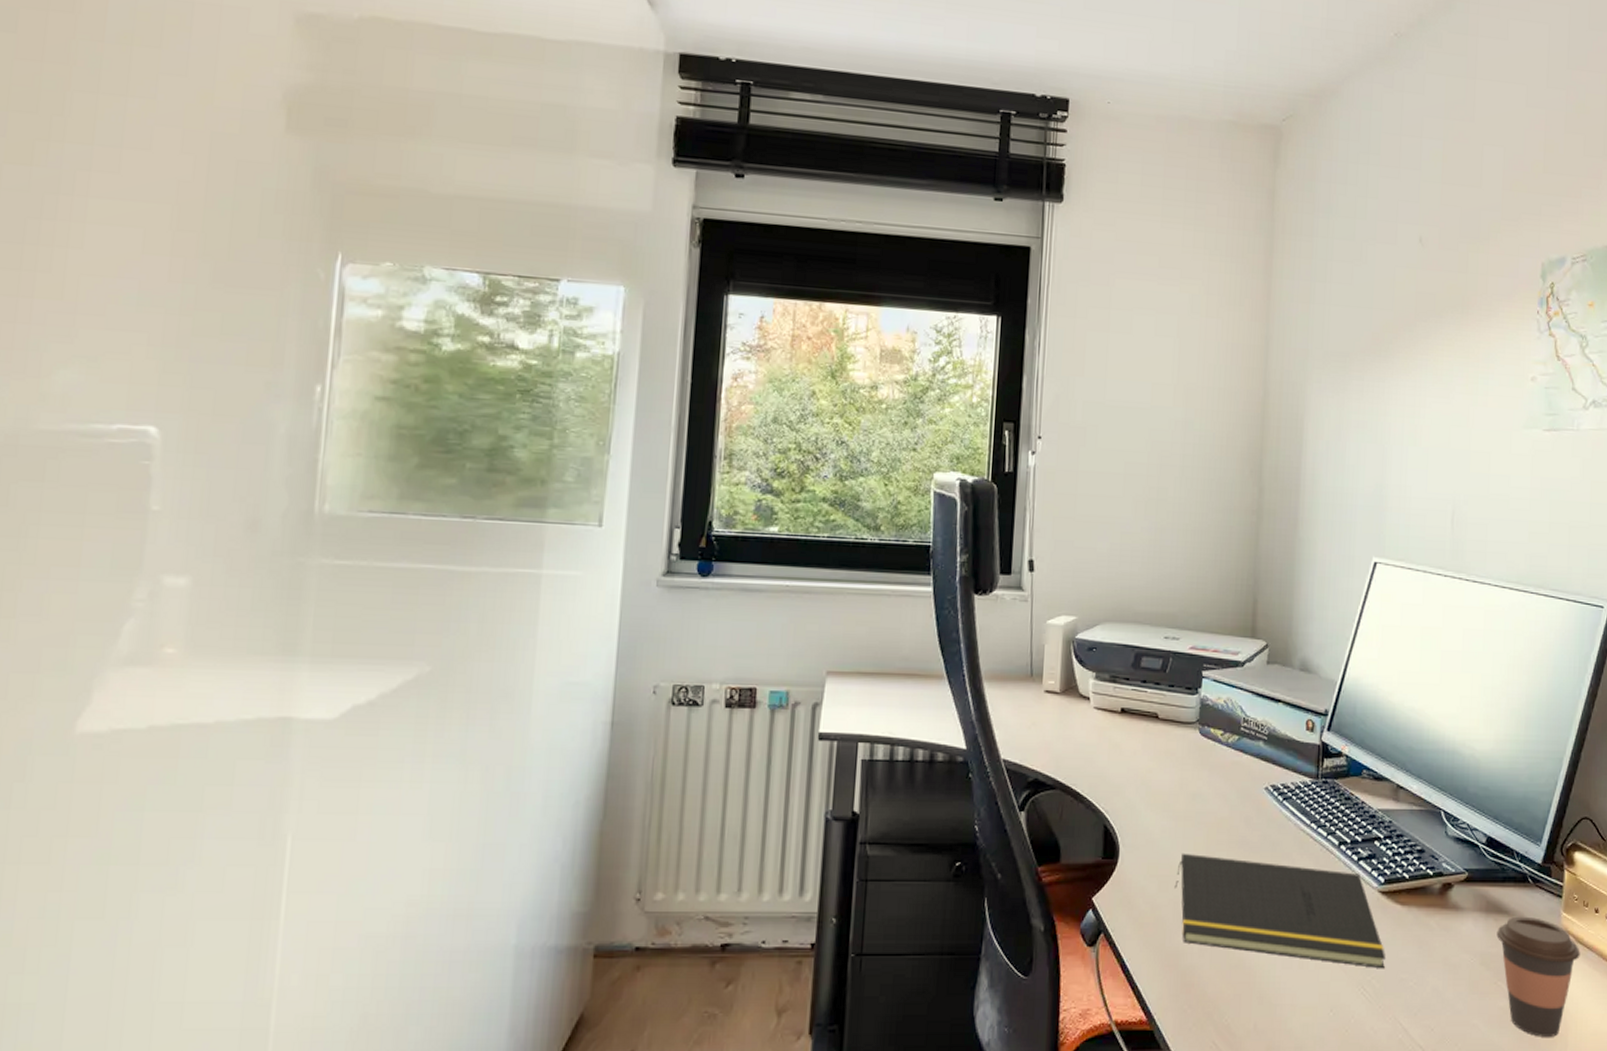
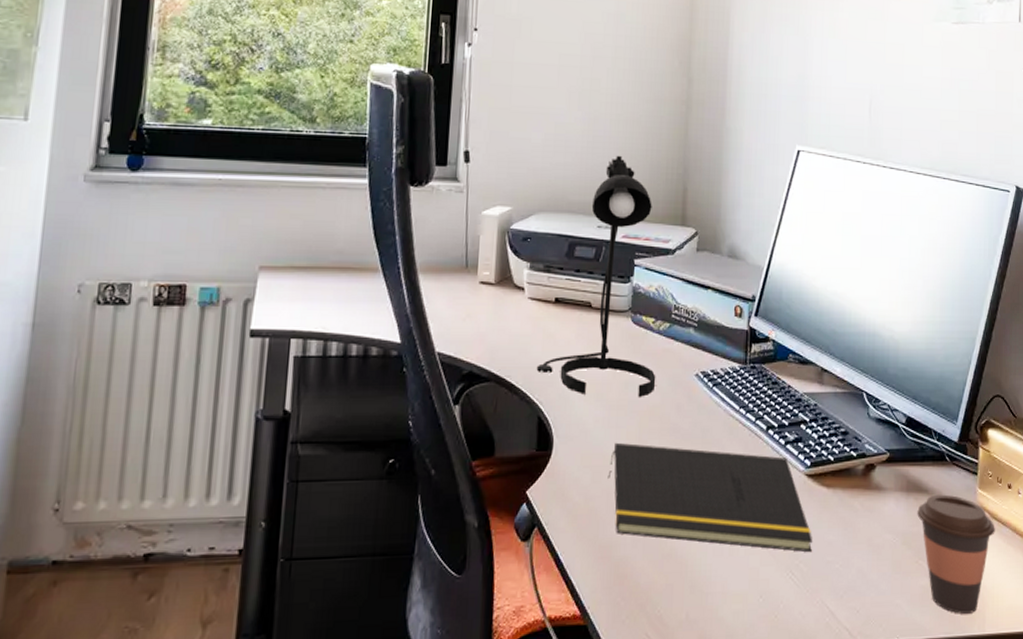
desk lamp: none [1102,565,1224,809] -> present [536,155,656,397]

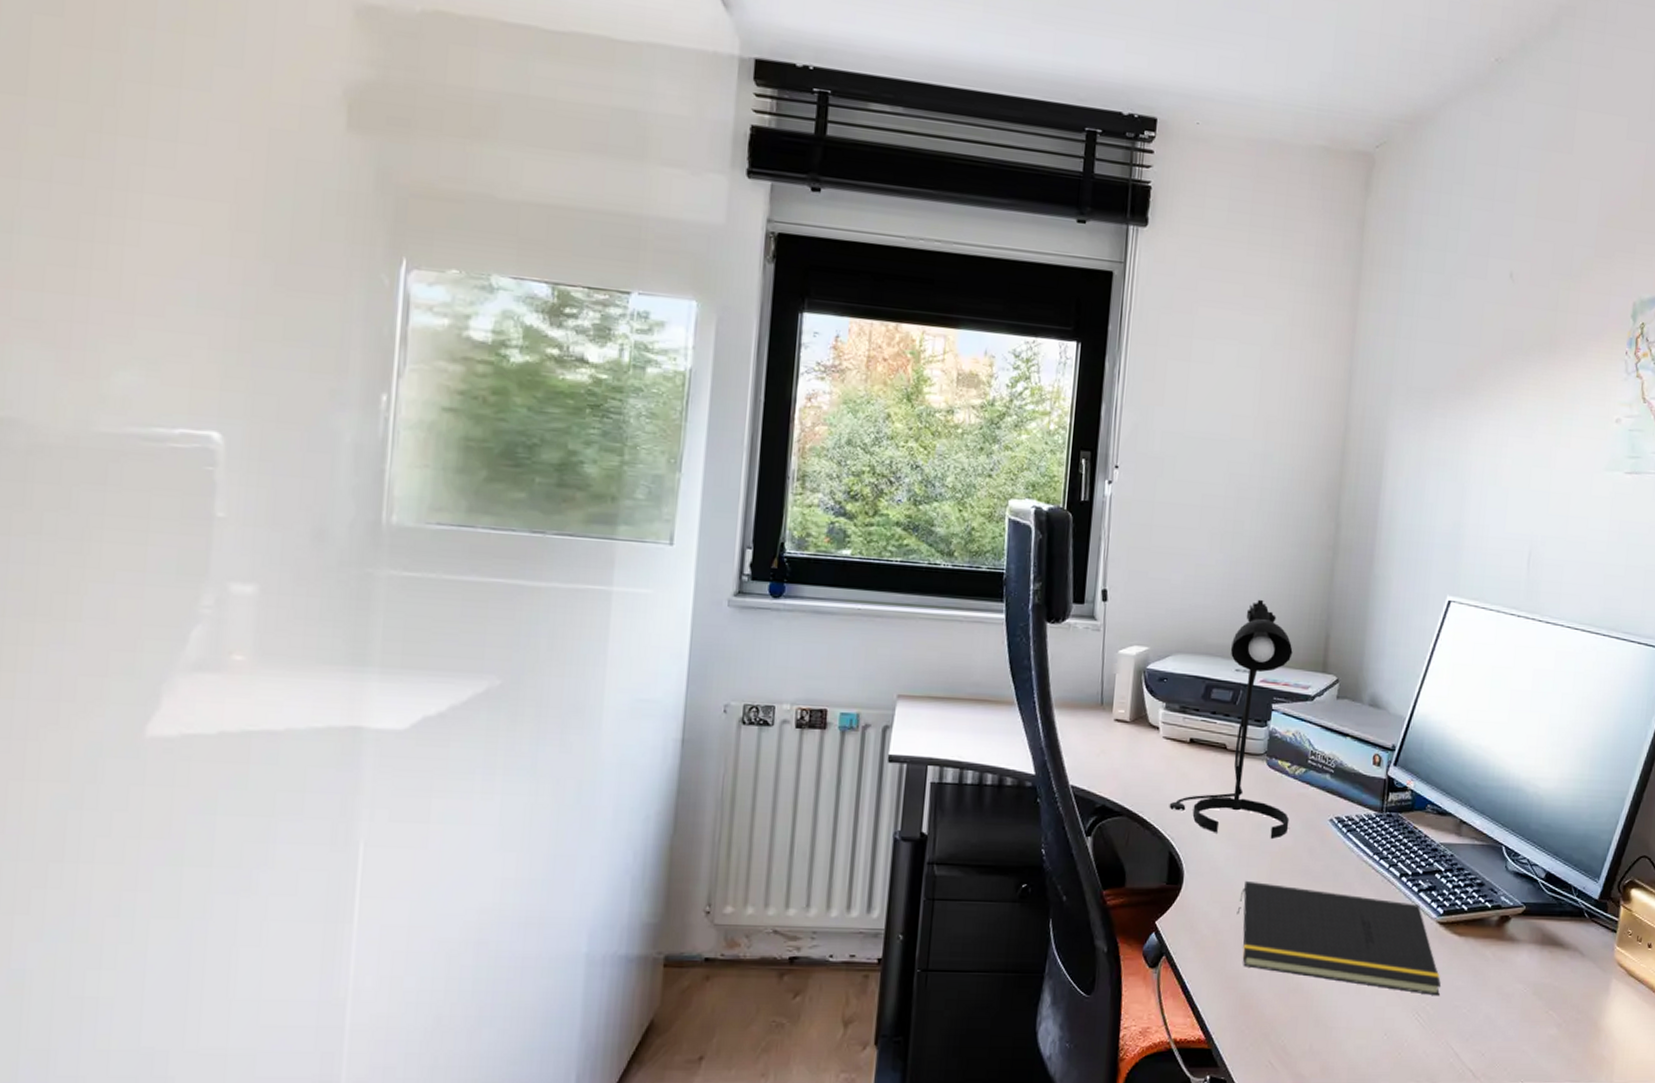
coffee cup: present [917,494,995,614] -> none [1550,949,1631,1064]

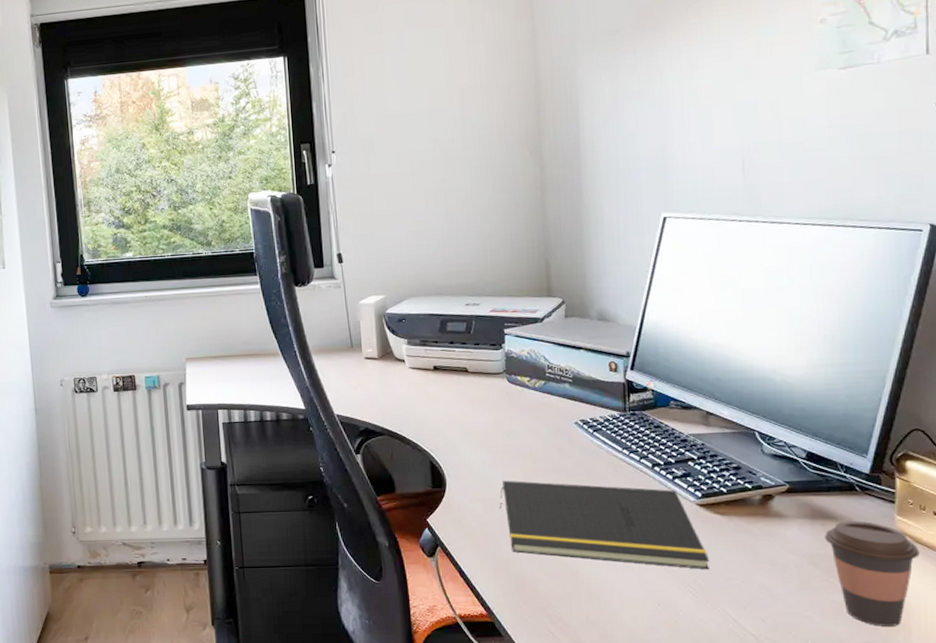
desk lamp: present [1169,599,1293,839] -> none [423,241,537,443]
coffee cup: none [1550,949,1631,1064] -> present [824,521,920,626]

